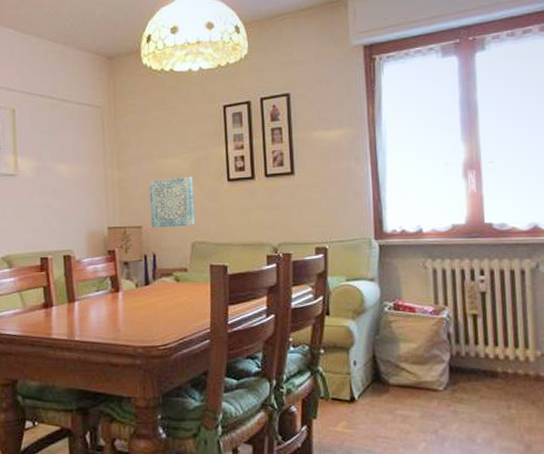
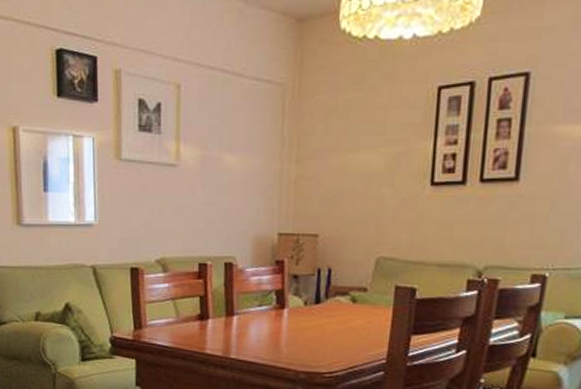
wall art: present [149,176,196,228] -> none [329,176,387,238]

